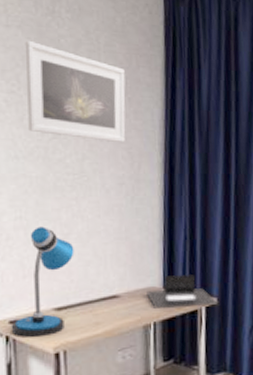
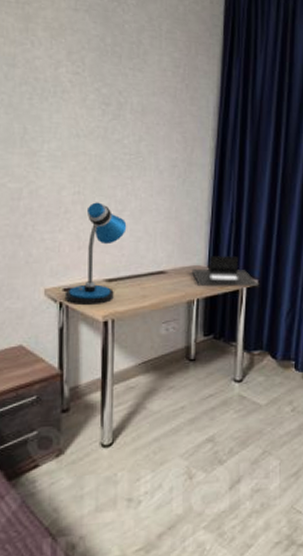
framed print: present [25,40,126,143] -> none [90,24,184,127]

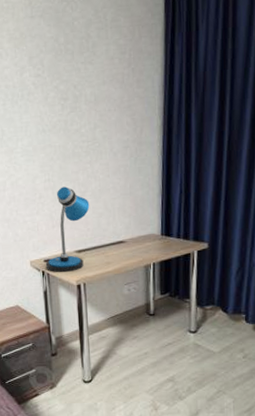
laptop: present [192,255,259,287] -> none [147,223,209,253]

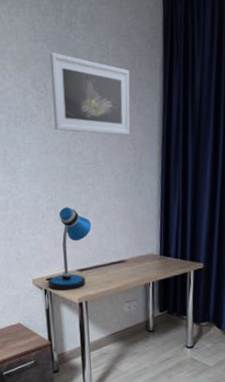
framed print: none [46,27,130,111] -> present [49,52,130,136]

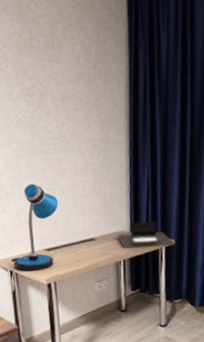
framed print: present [49,52,130,136] -> none [9,22,96,110]
laptop: none [147,243,204,272] -> present [117,220,176,250]

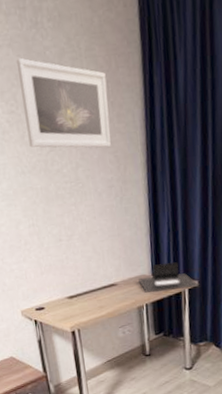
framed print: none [9,22,96,110] -> present [16,57,111,148]
desk lamp: present [13,183,59,273] -> none [37,231,78,321]

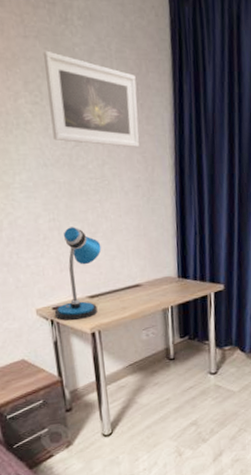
desk lamp: none [37,231,78,321] -> present [54,227,102,321]
laptop: present [138,262,199,294] -> none [164,264,225,296]

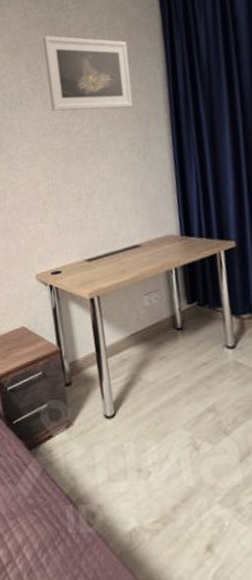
desk lamp: present [54,227,102,321] -> none [53,190,98,286]

